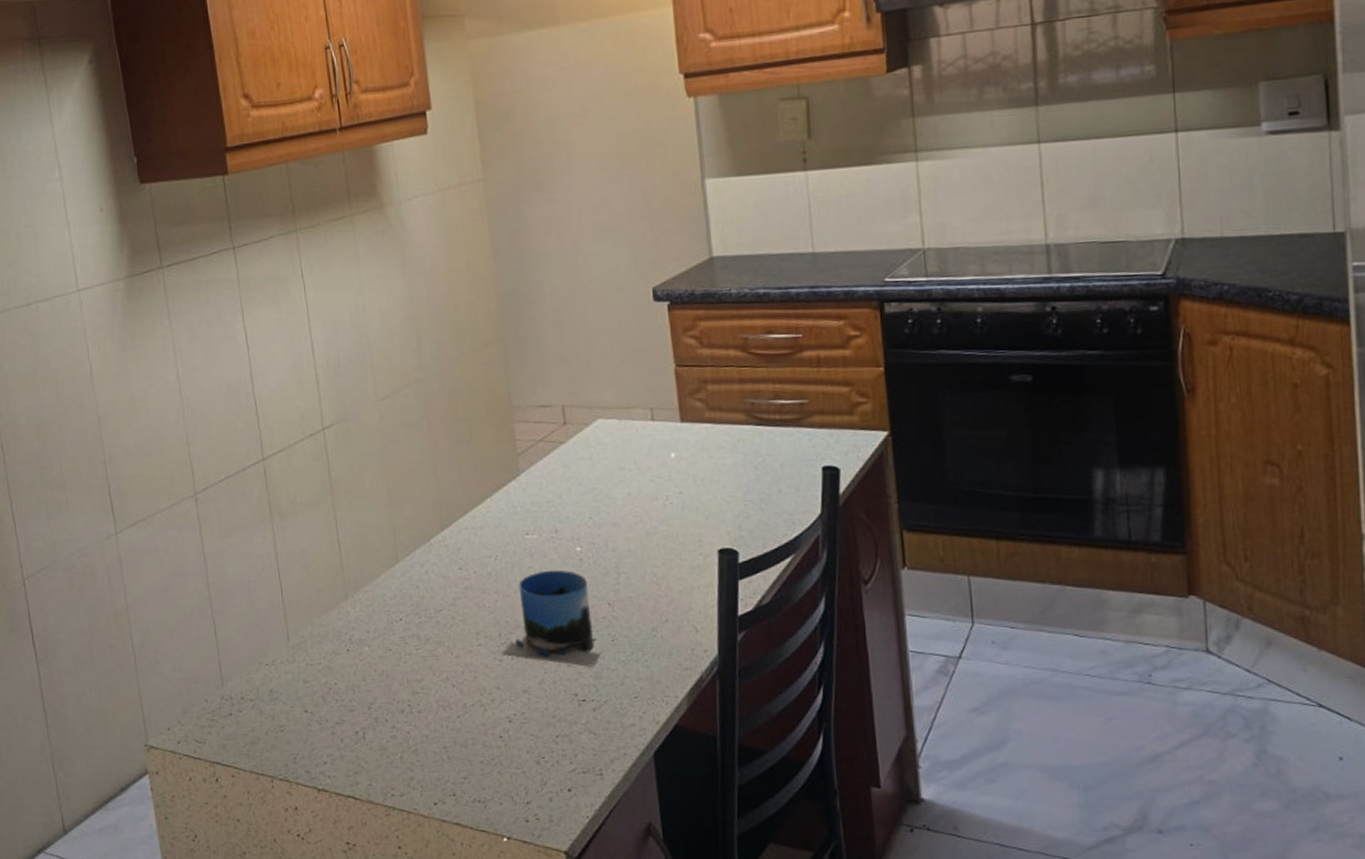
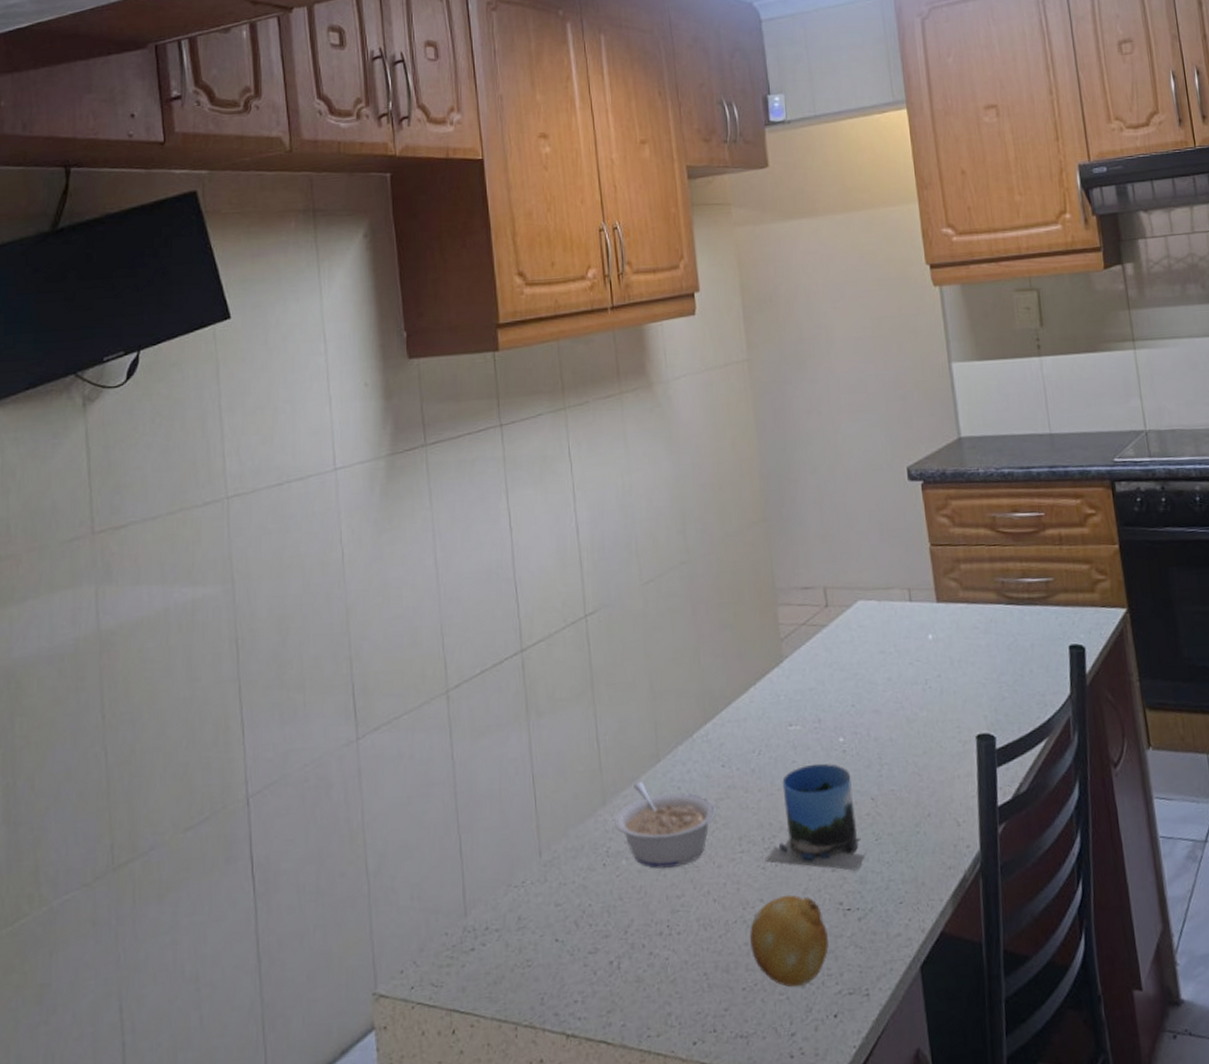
legume: none [356,579,454,657] -> present [614,781,716,870]
fruit: none [487,684,563,764] -> present [749,894,829,988]

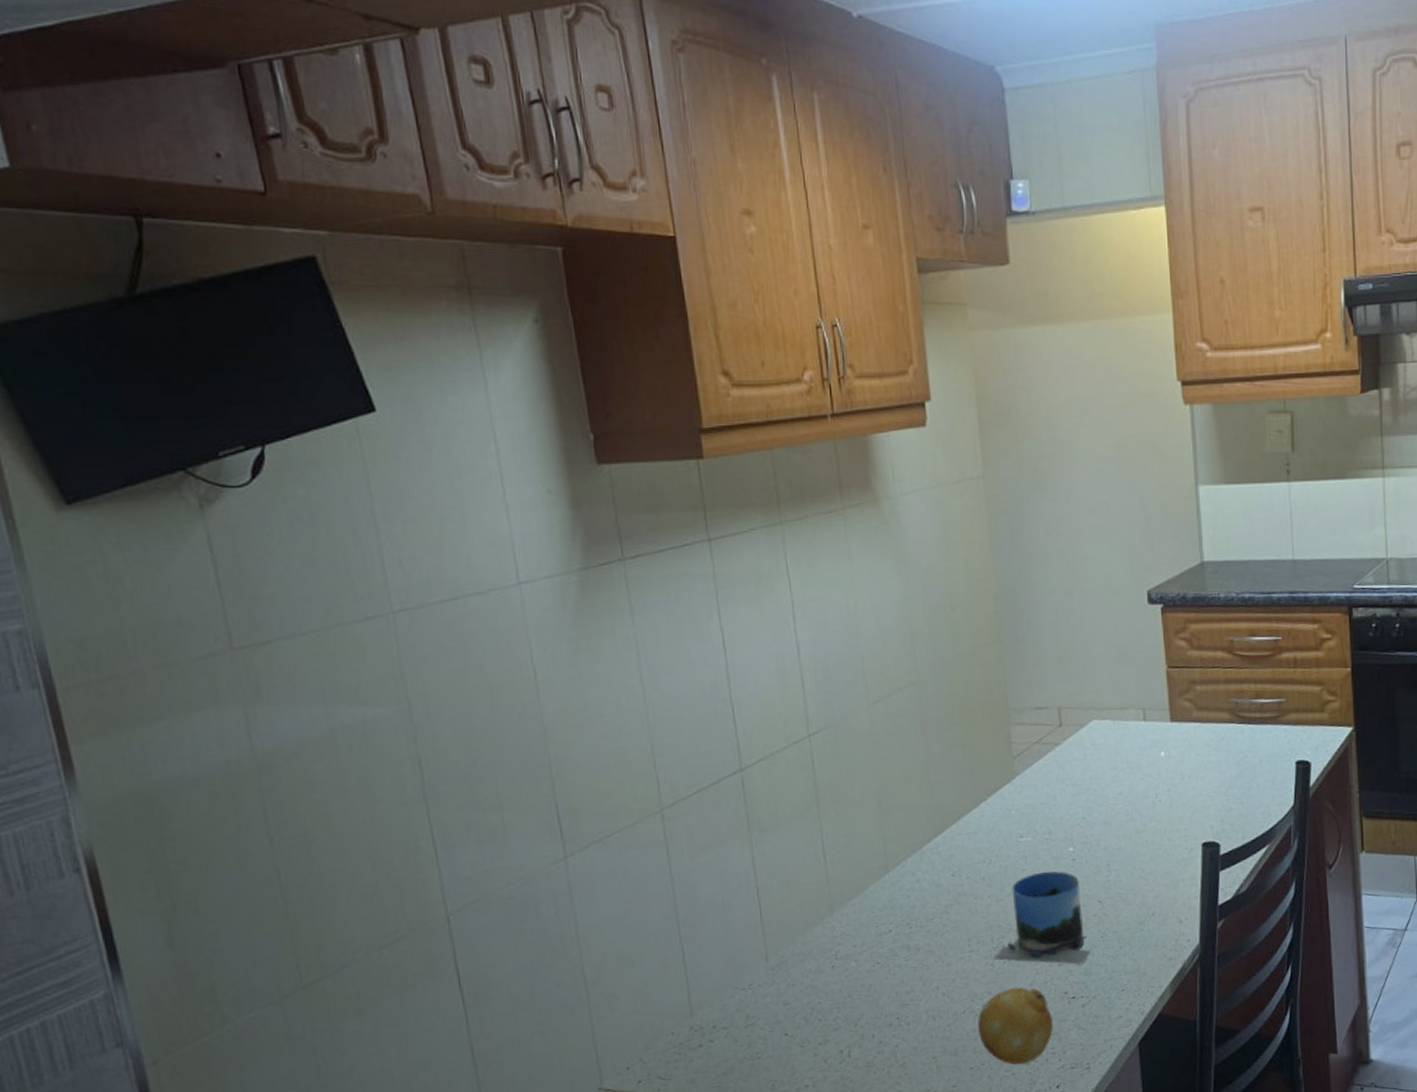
legume: present [614,781,716,870] -> none [842,891,946,969]

